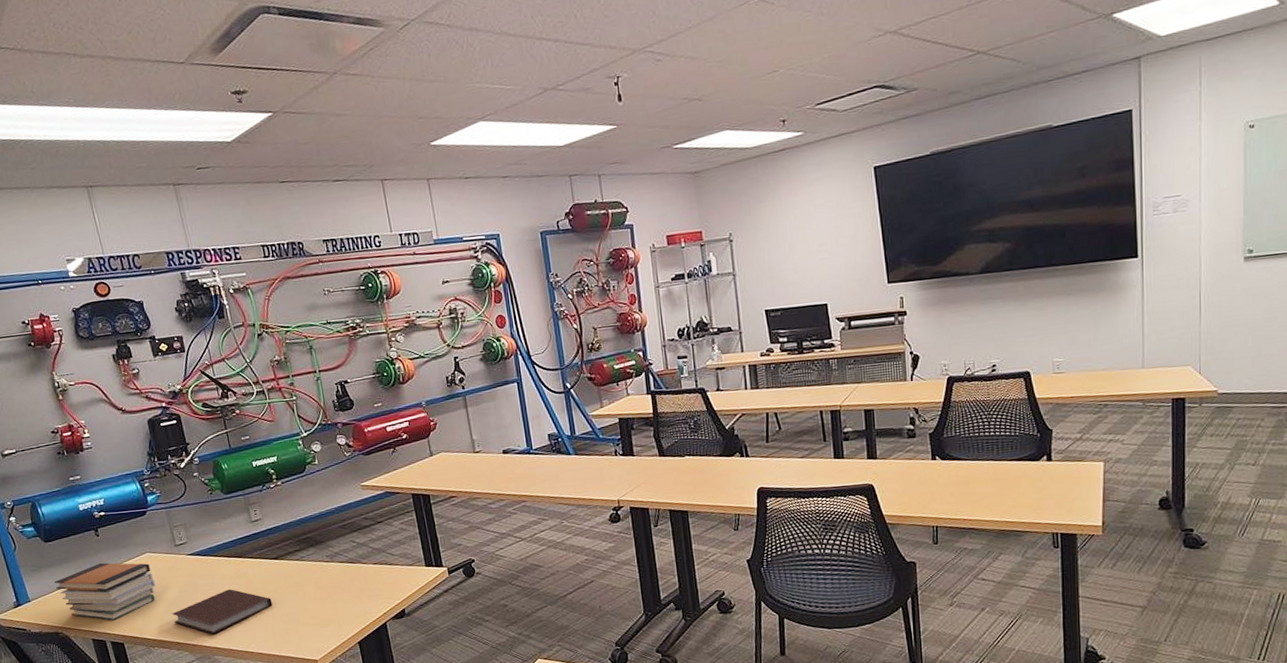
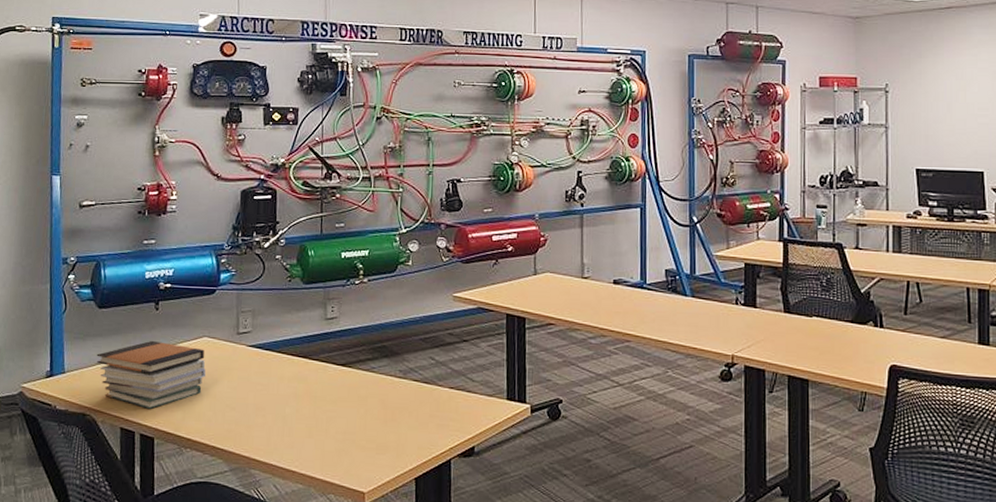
notebook: present [172,589,273,635] -> none [215,392,329,444]

